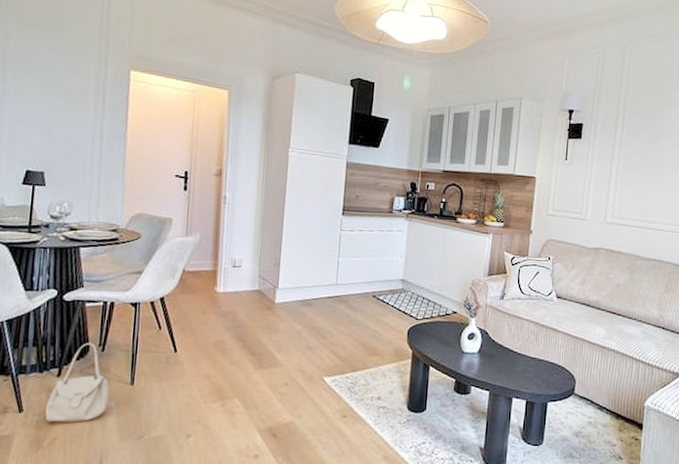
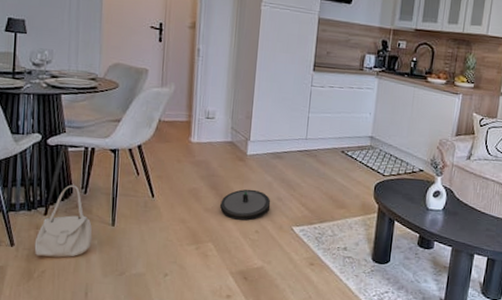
robot vacuum: none [246,339,301,373] -> present [219,189,271,221]

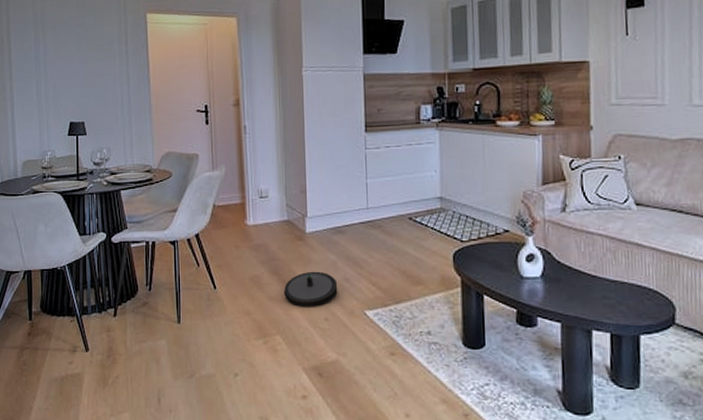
handbag: present [34,184,93,258] -> none [107,282,160,361]

